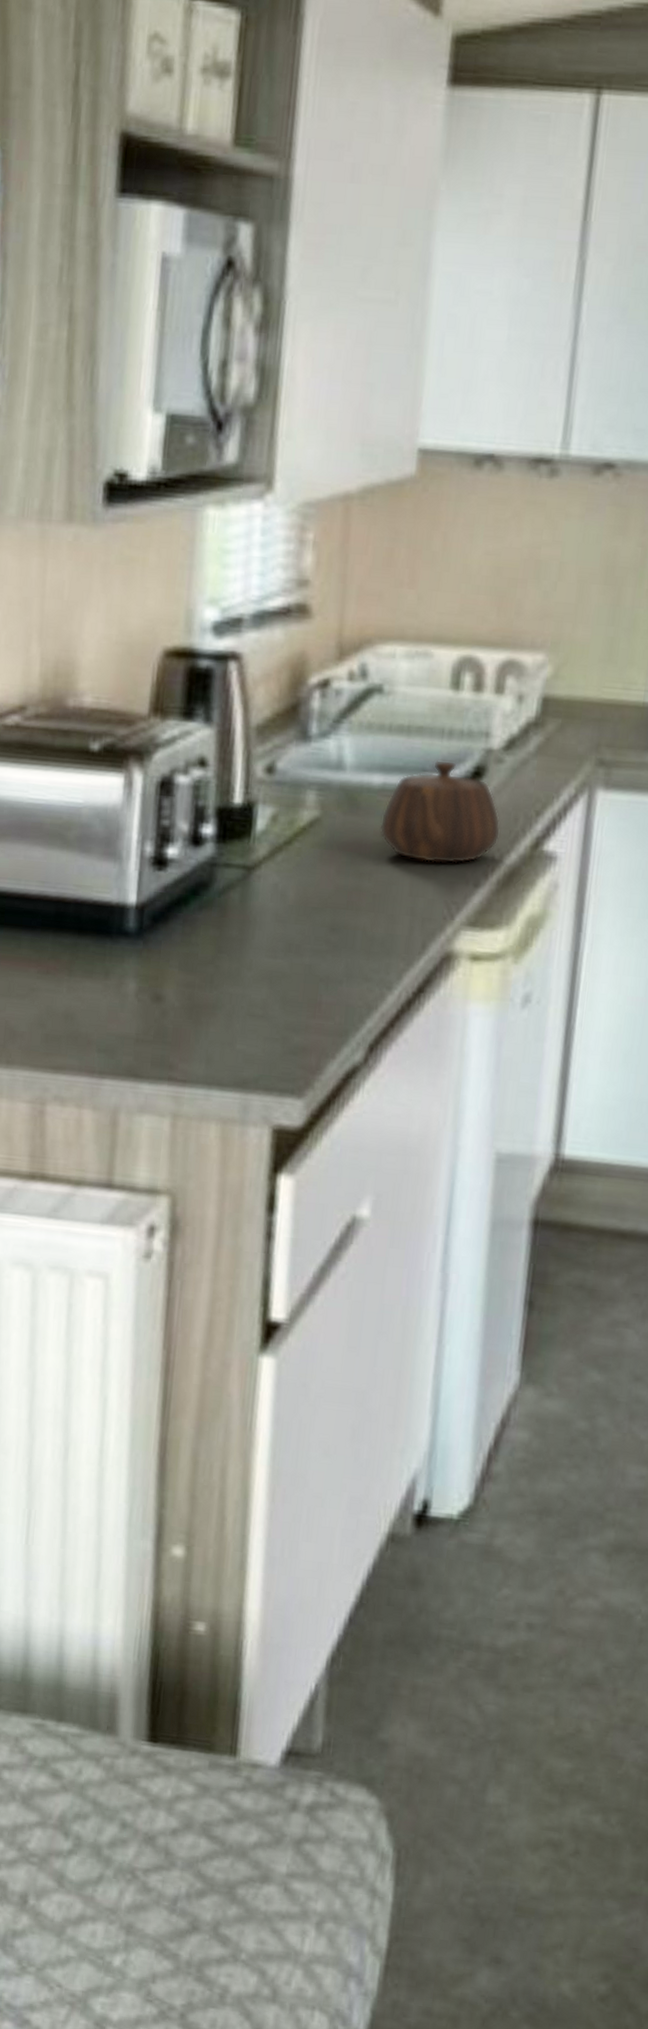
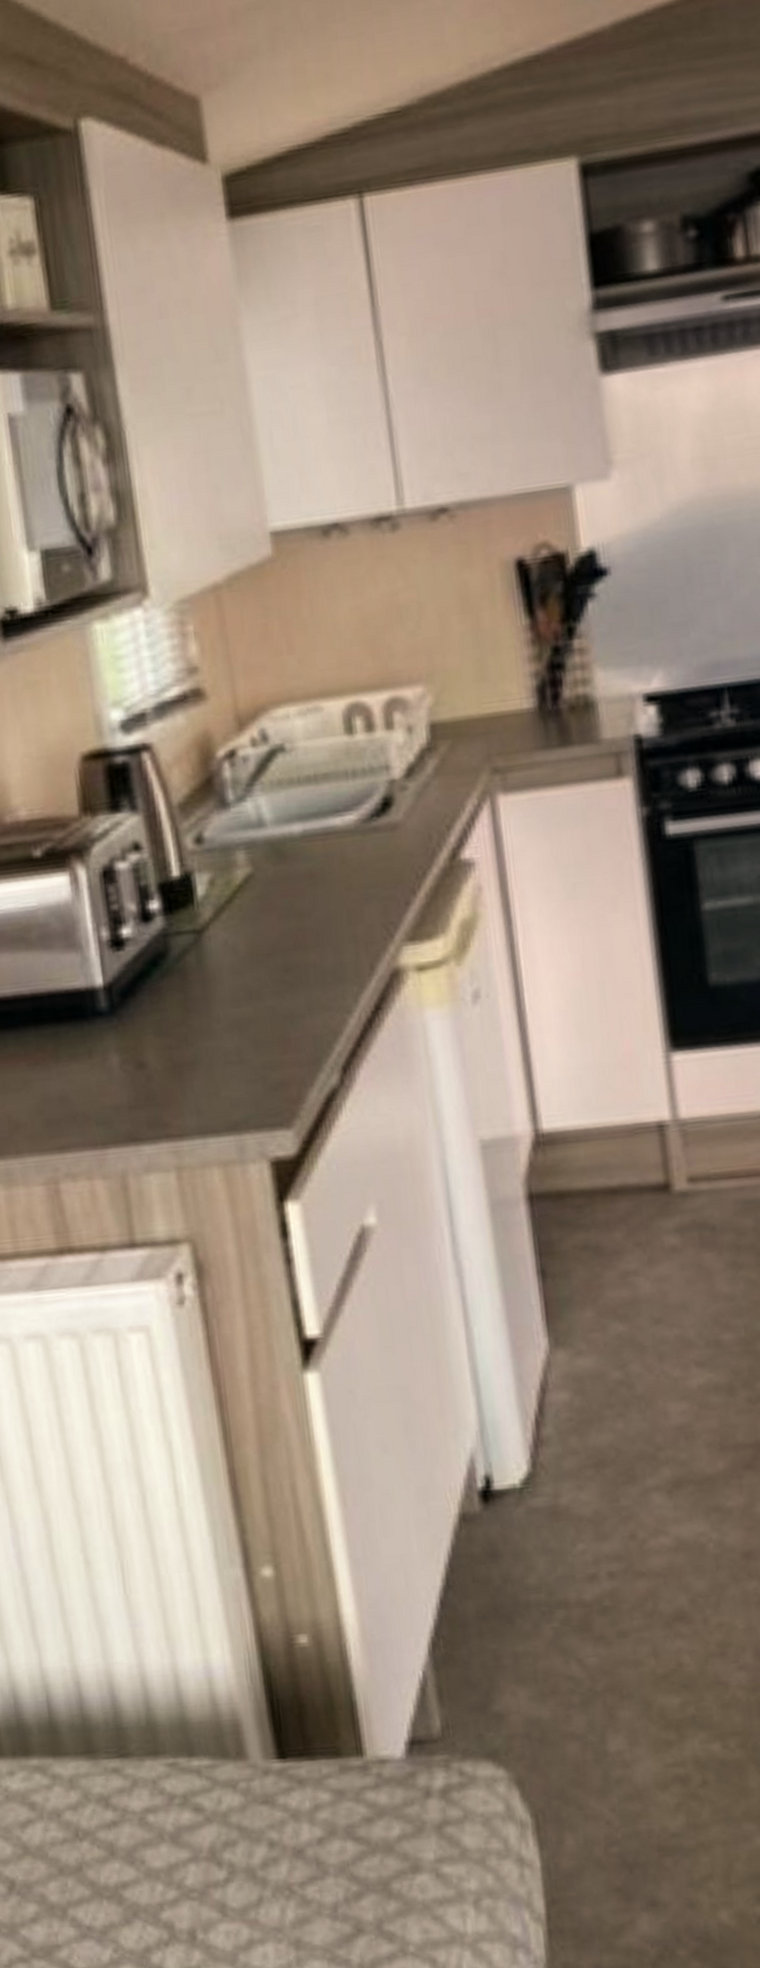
teapot: present [380,759,501,864] -> none [308,797,419,893]

